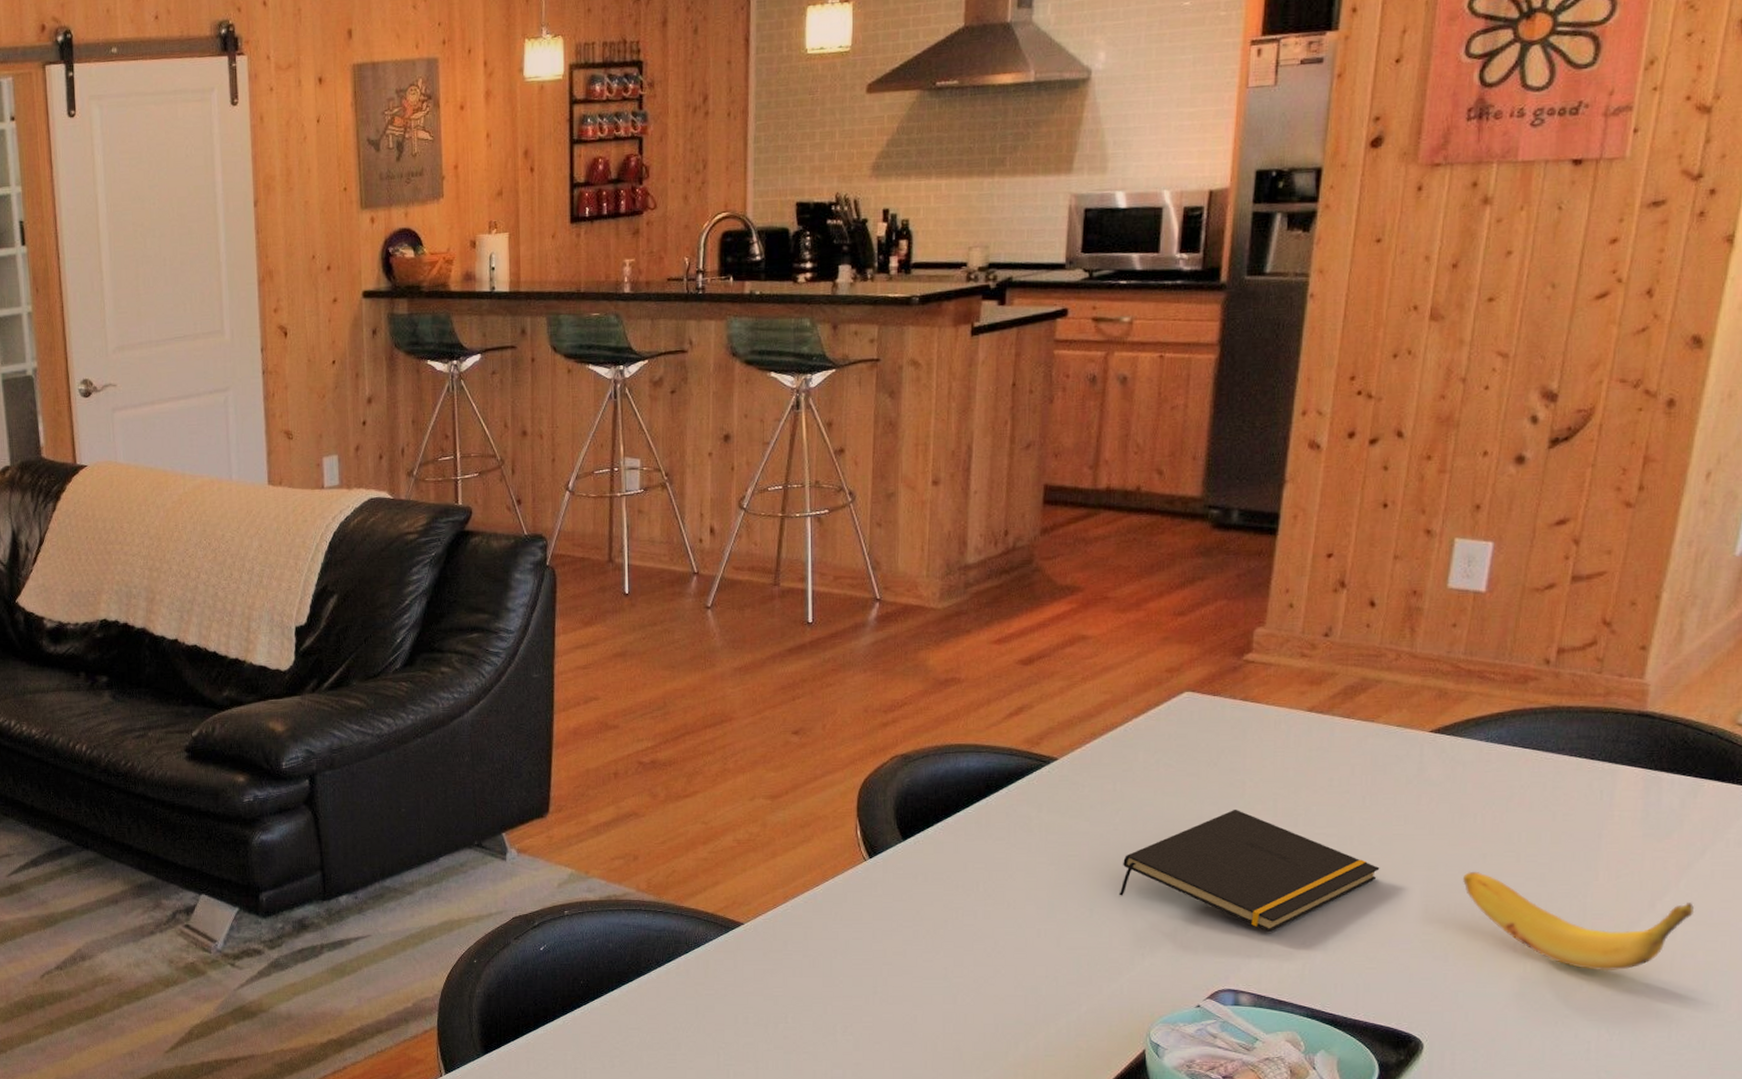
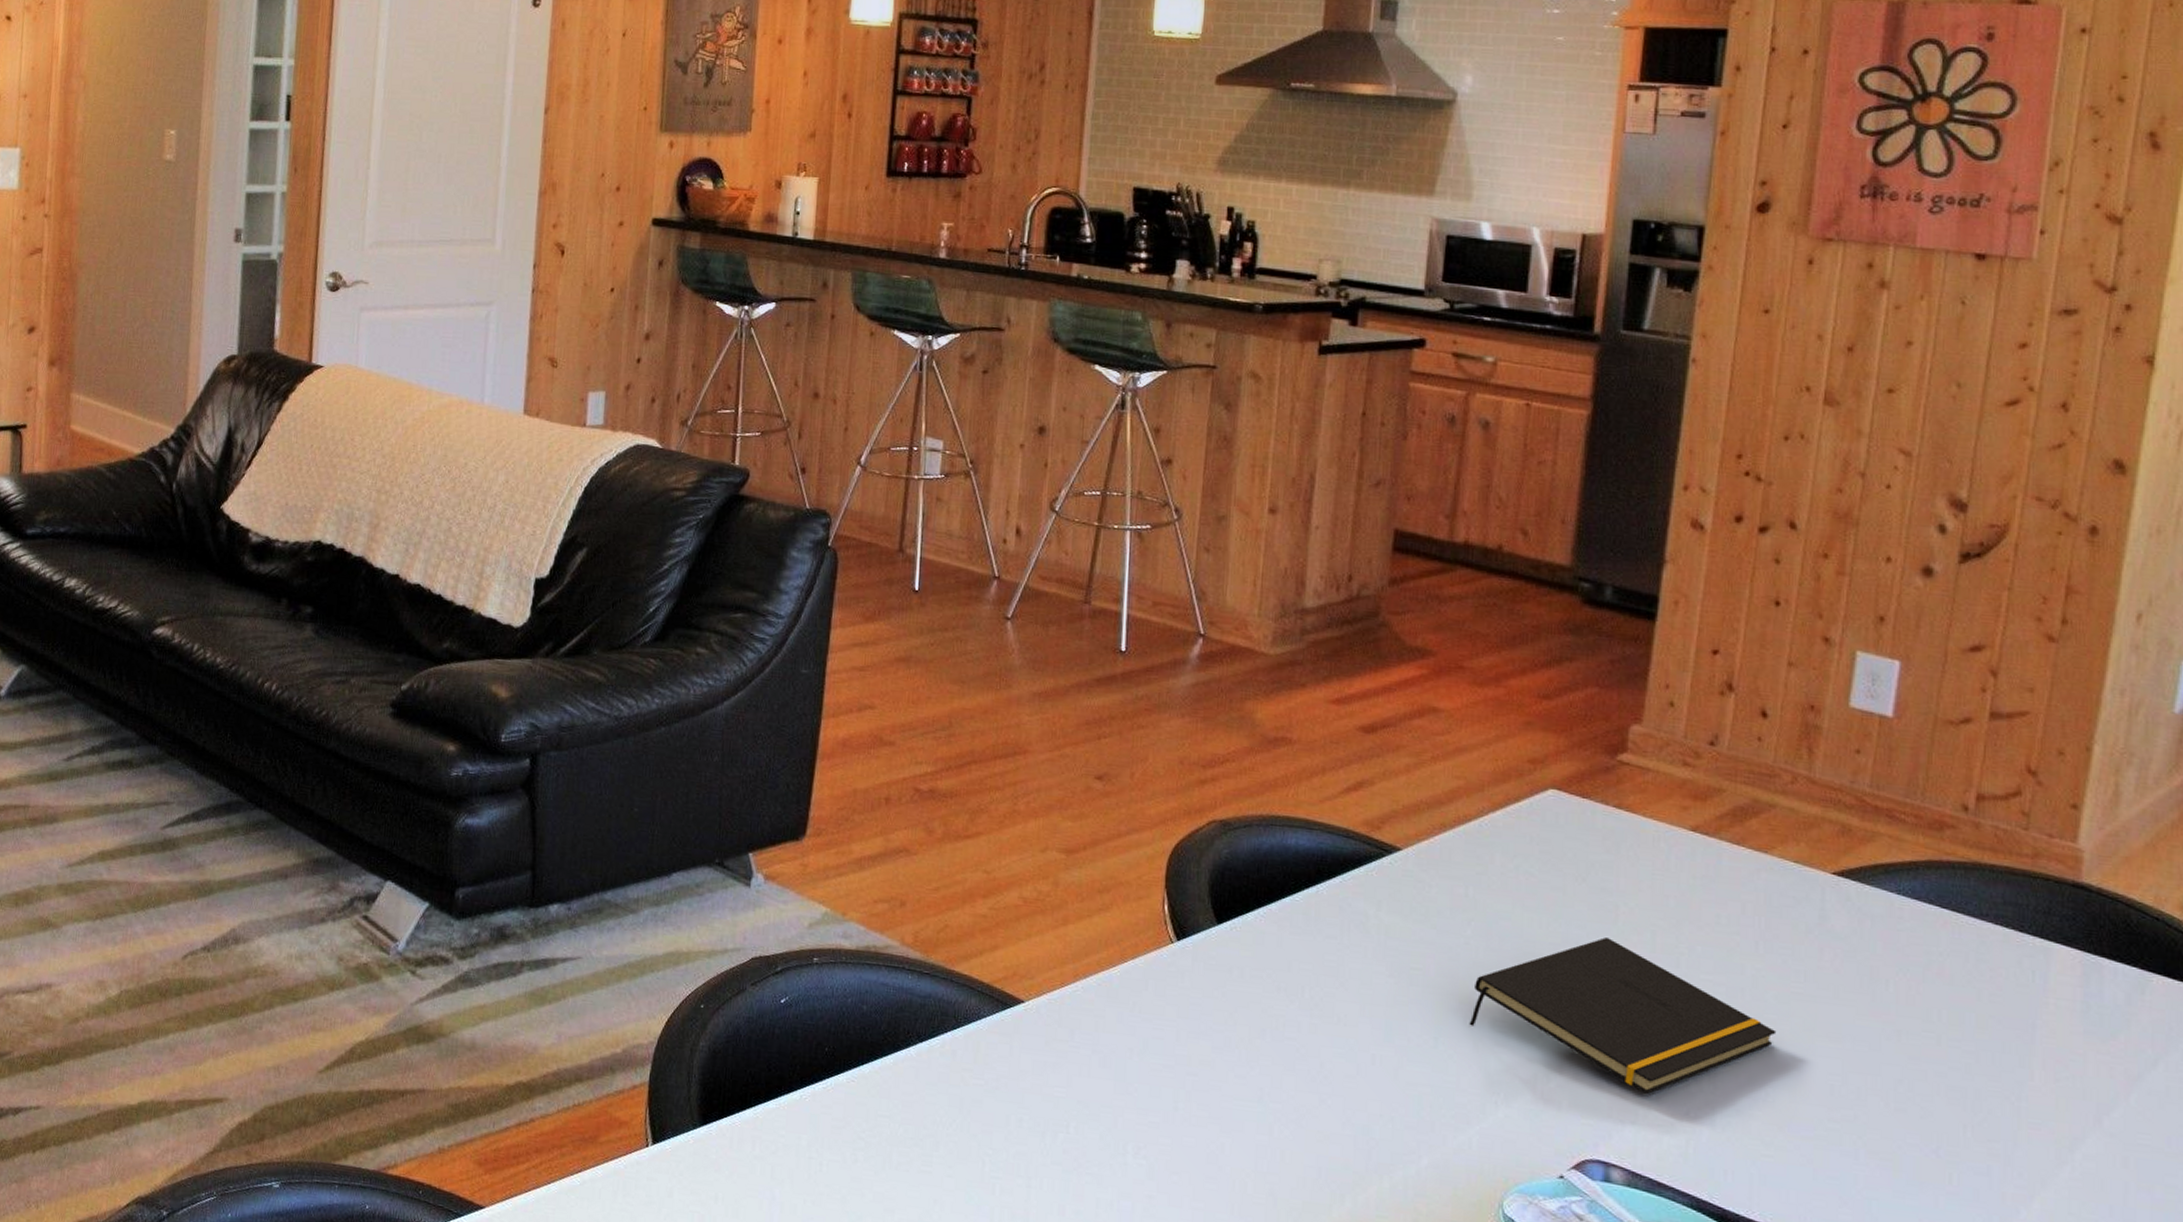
banana: present [1463,871,1695,972] -> none [1875,1049,2149,1198]

